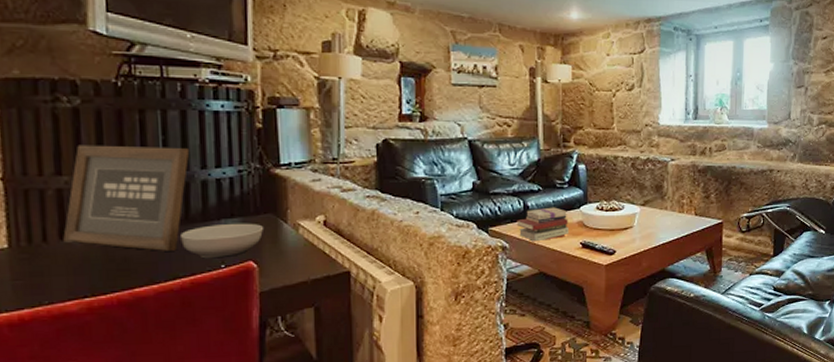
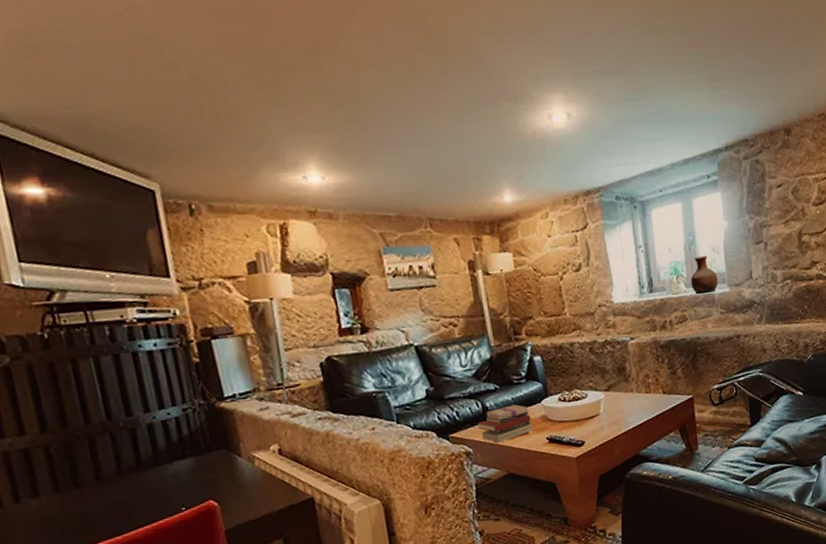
picture frame: present [63,145,190,251] -> none [14,393,134,506]
bowl: present [181,223,264,259] -> none [135,461,219,504]
vase: none [733,91,759,126] -> present [691,255,719,294]

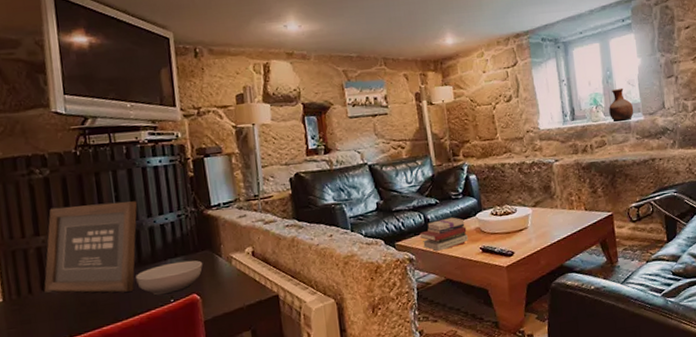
picture frame: none [14,393,134,506] -> present [44,201,138,293]
bowl: none [135,461,219,504] -> present [136,260,203,296]

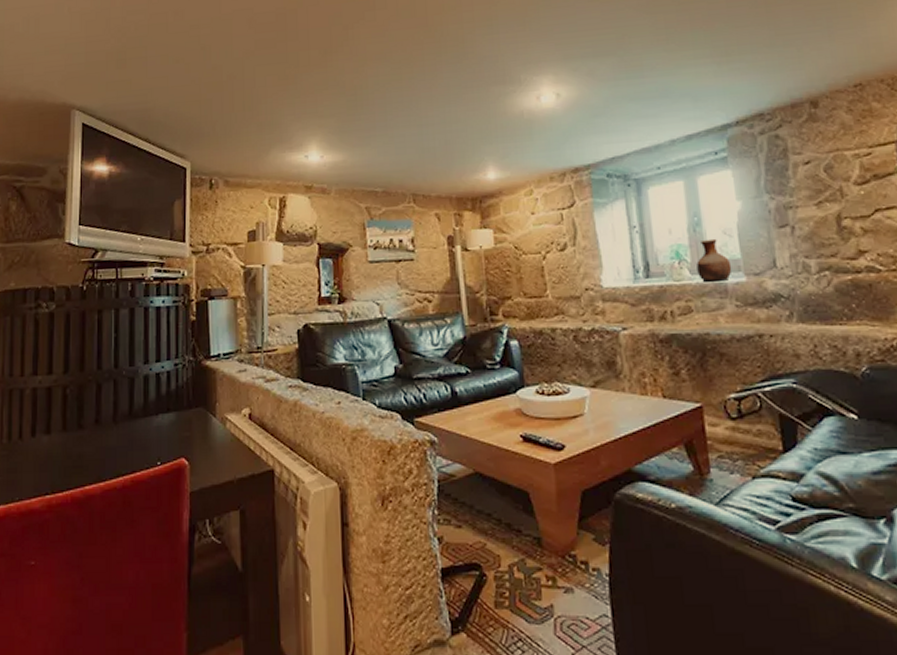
picture frame: present [44,201,138,293] -> none [34,344,136,448]
bowl: present [136,260,203,296] -> none [125,417,196,456]
books: present [419,217,469,252] -> none [444,392,507,435]

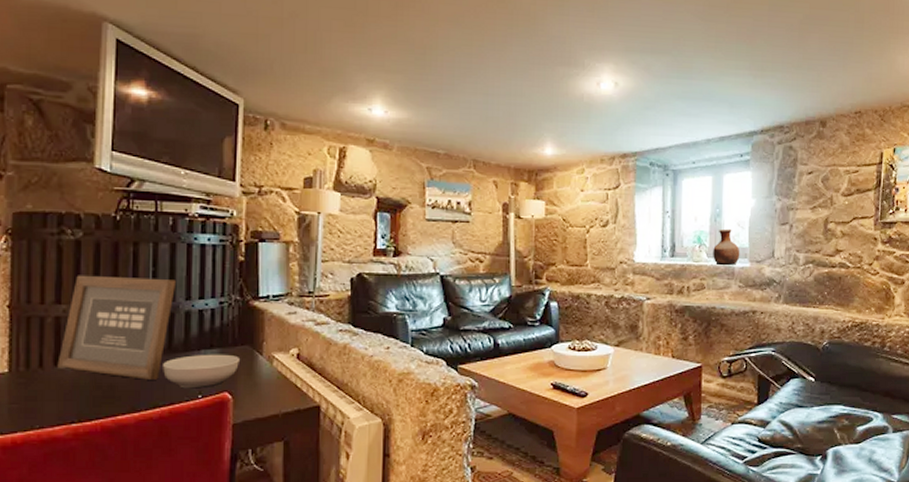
picture frame: none [34,344,136,448] -> present [57,275,177,380]
bowl: none [125,417,196,456] -> present [163,354,241,389]

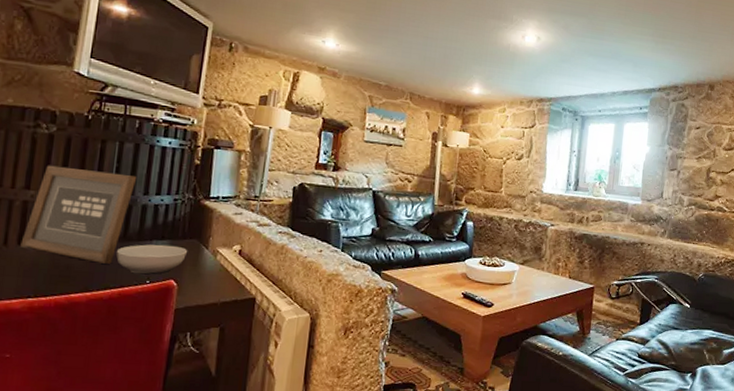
vase: present [713,228,740,265] -> none [610,170,634,202]

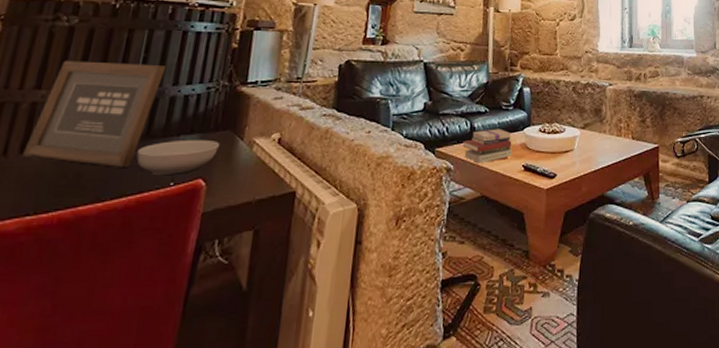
books: none [406,257,454,288] -> present [462,129,513,164]

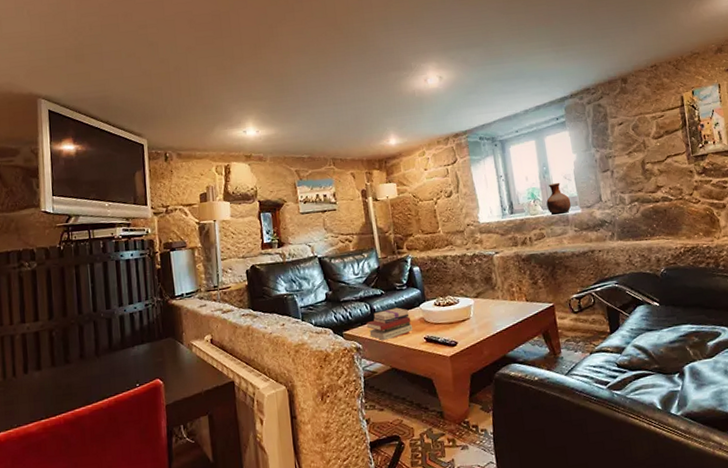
picture frame: present [22,60,167,167] -> none [26,291,111,377]
bowl: present [136,139,221,176] -> none [106,347,167,380]
vase: none [665,23,688,55] -> present [546,182,571,215]

